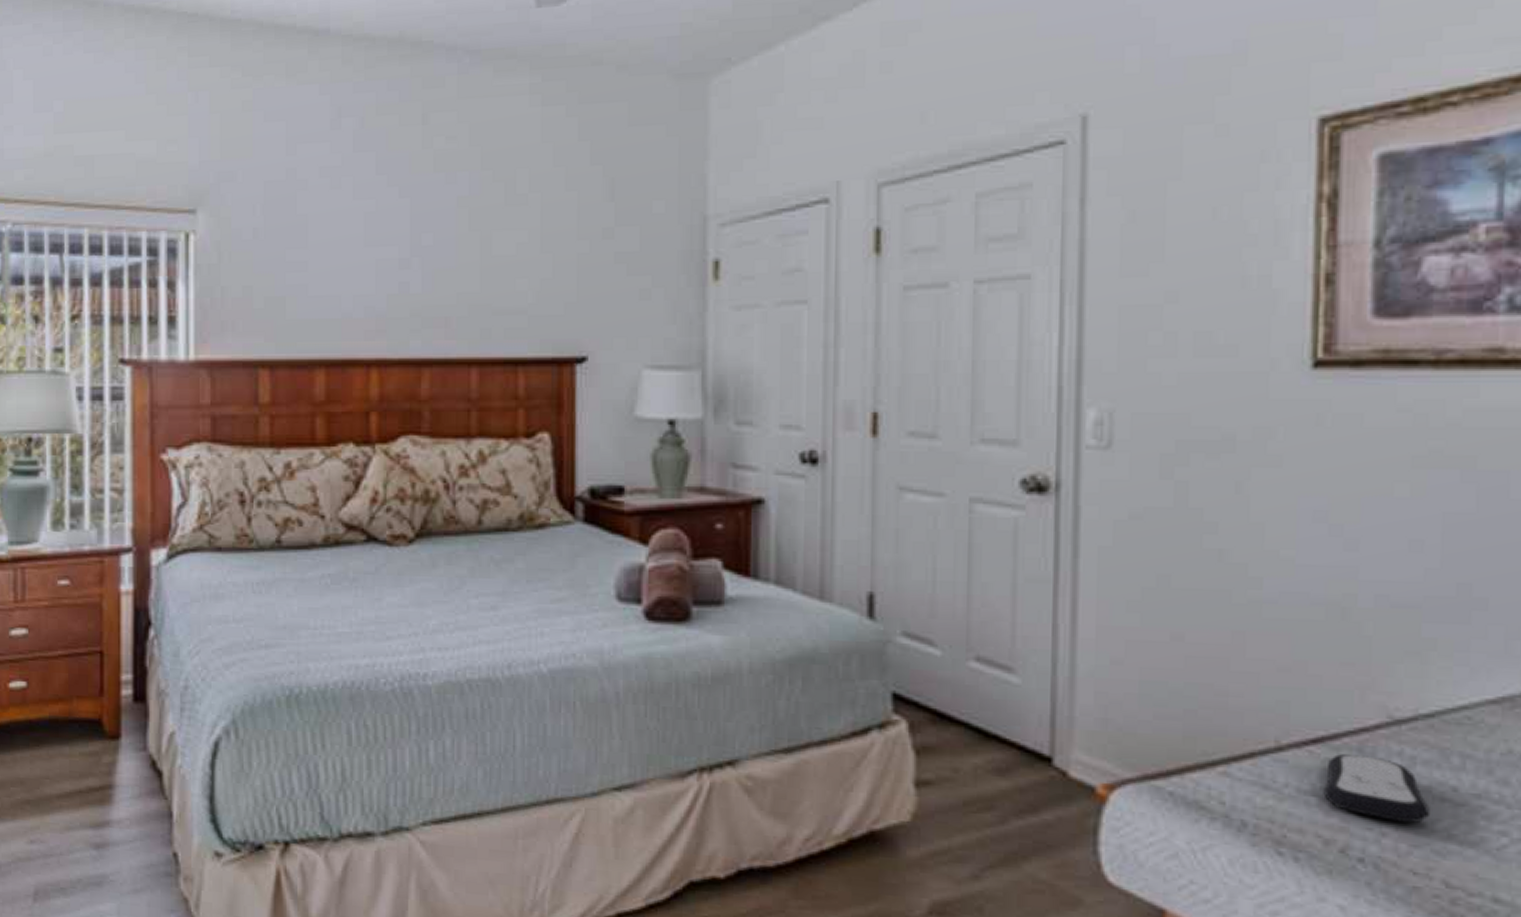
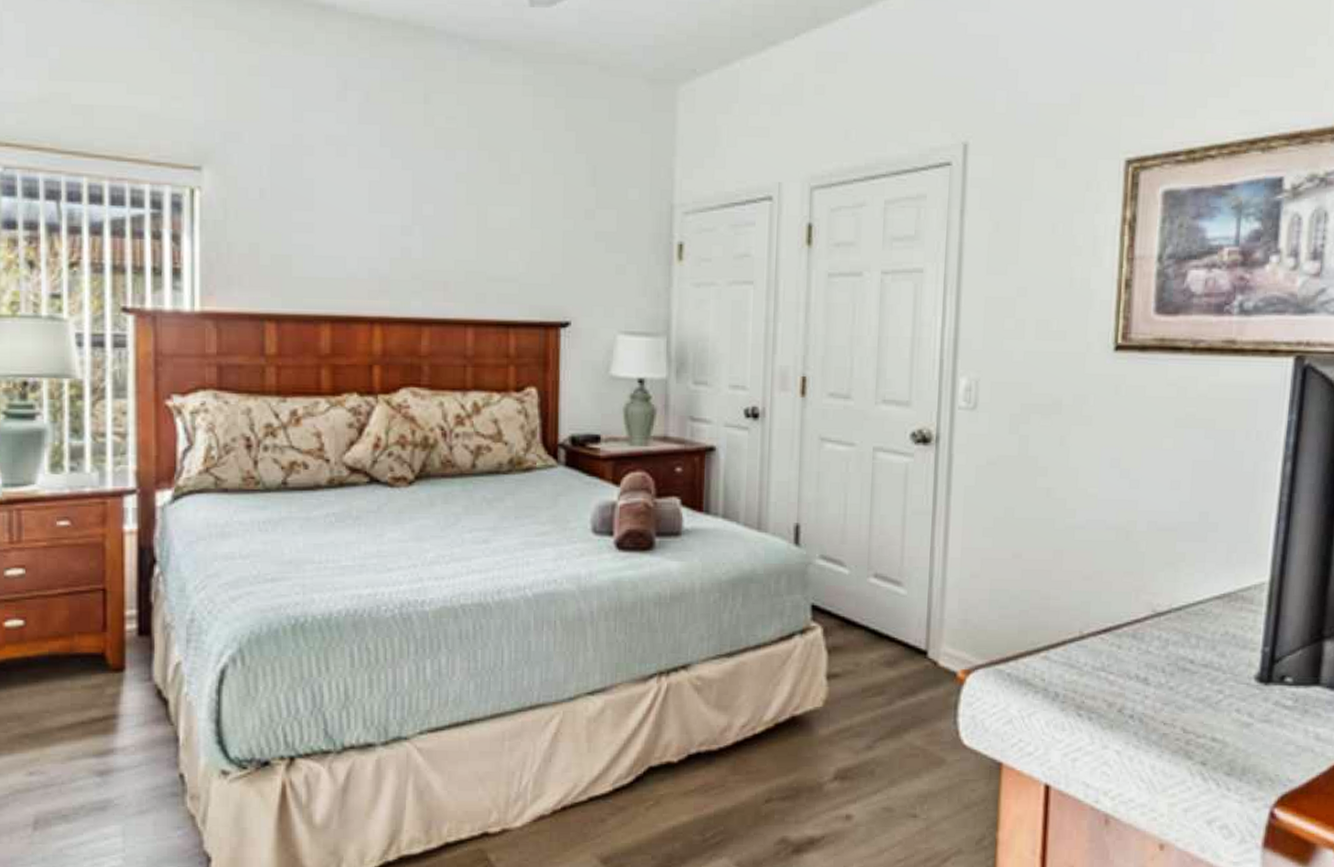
remote control: present [1323,753,1430,824] -> none [1109,638,1176,688]

